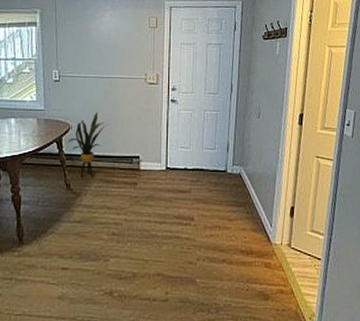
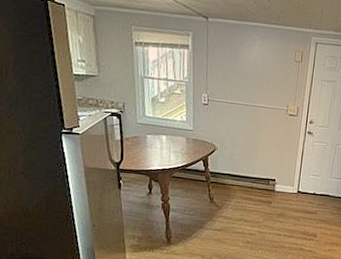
house plant: present [67,112,108,177] -> none [212,137,250,194]

